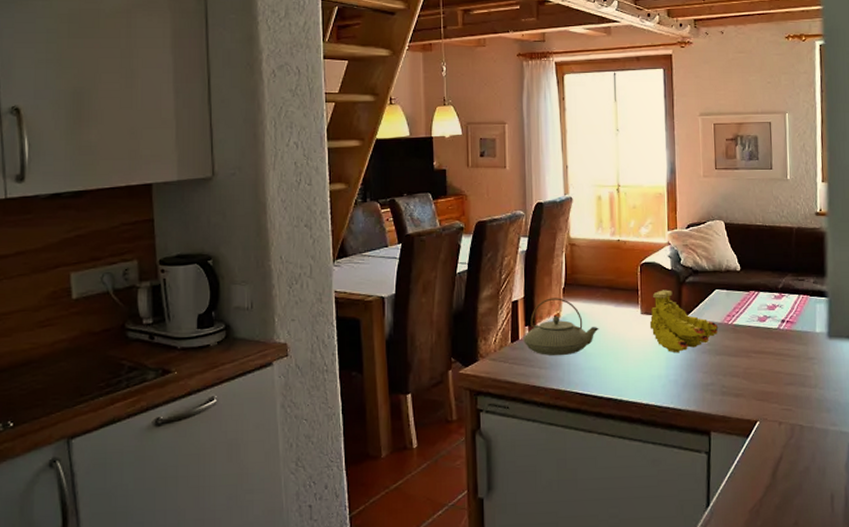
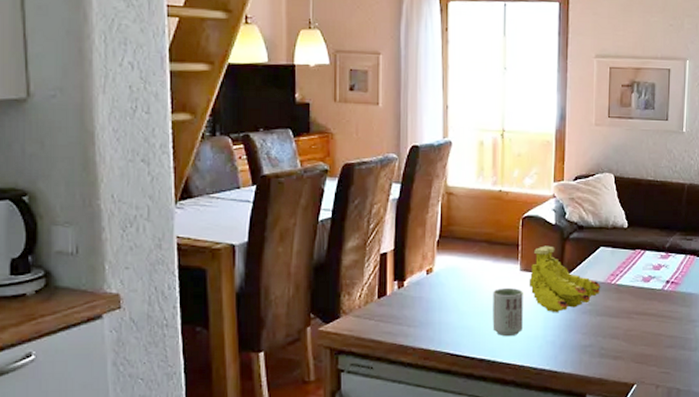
teapot: present [523,298,599,356] -> none [391,251,475,314]
cup: none [617,330,646,377] -> present [492,287,523,337]

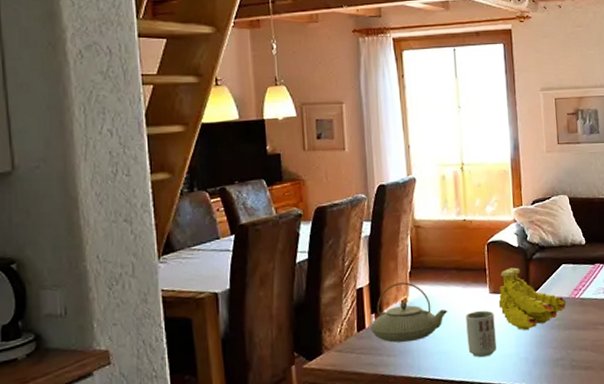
teapot: none [391,251,475,314] -> present [370,282,448,343]

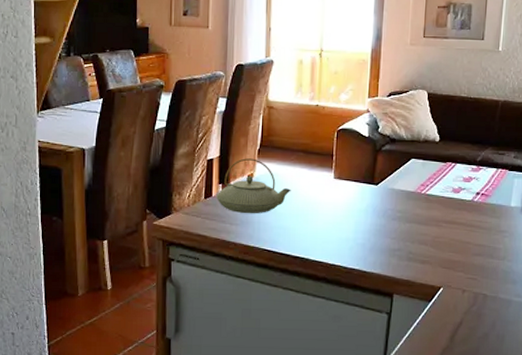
cup: present [466,310,497,358] -> none [307,193,336,238]
fruit: present [498,267,567,331] -> none [341,156,411,219]

